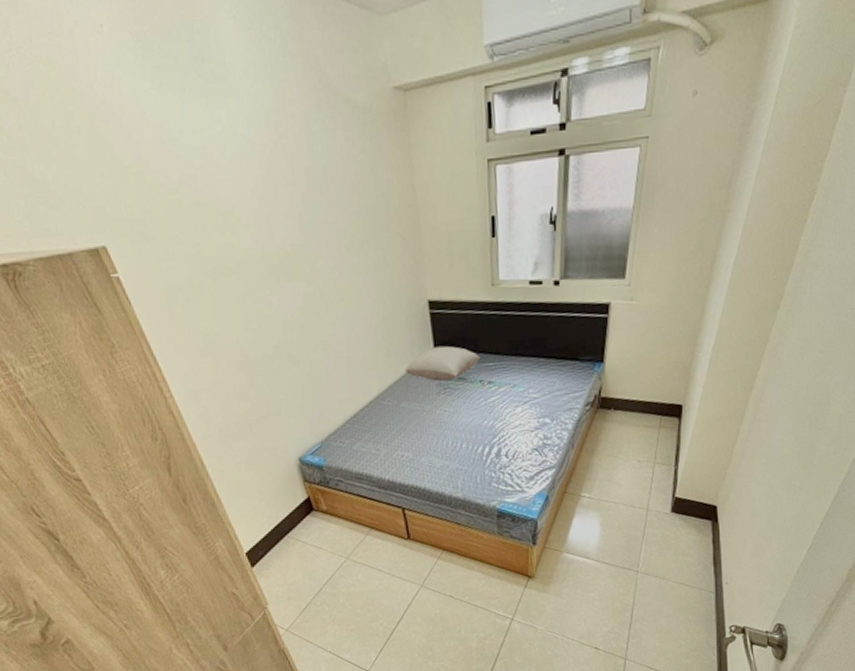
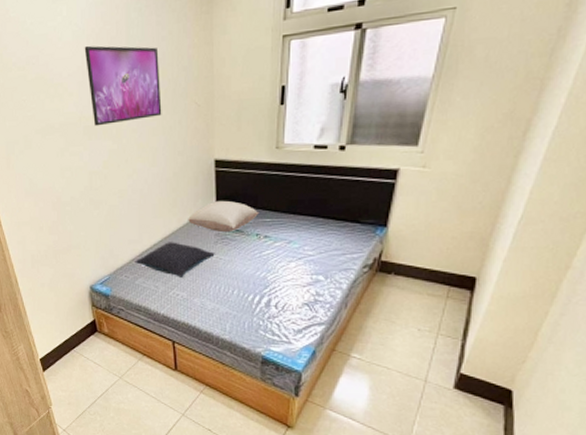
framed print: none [256,163,363,265] -> present [84,45,162,127]
pillow: none [349,396,439,436] -> present [135,242,215,277]

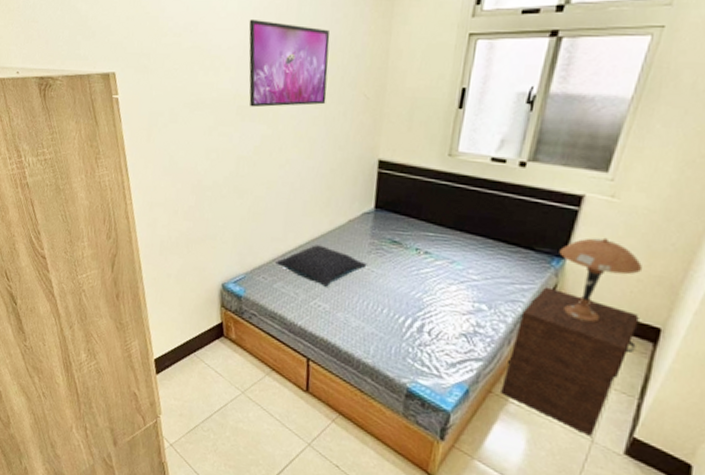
pillow: present [188,200,259,233] -> none [341,205,422,243]
nightstand: none [343,253,457,377] -> present [501,286,640,437]
table lamp: none [382,204,456,279] -> present [559,237,643,323]

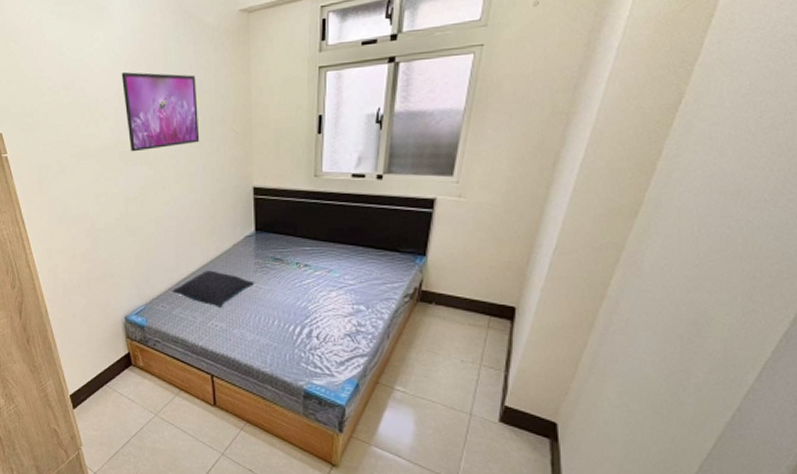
nightstand: present [501,286,640,437] -> none [387,283,496,410]
table lamp: present [559,237,643,323] -> none [421,233,494,309]

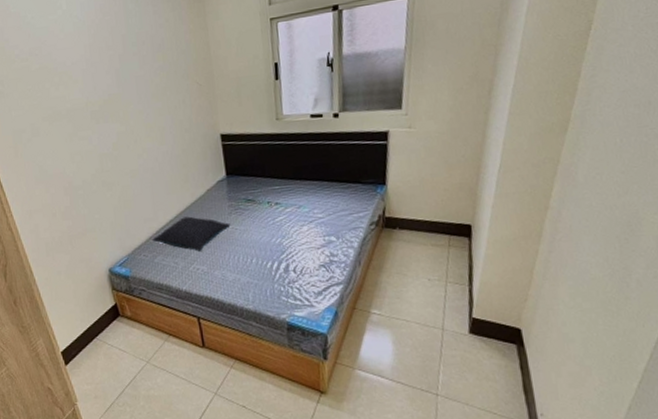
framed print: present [121,71,200,152] -> none [85,34,166,111]

